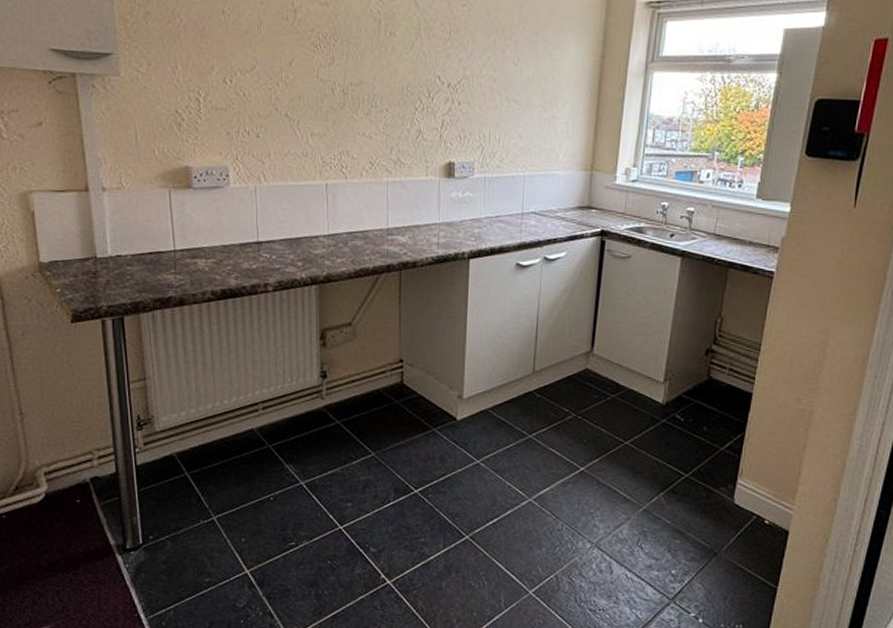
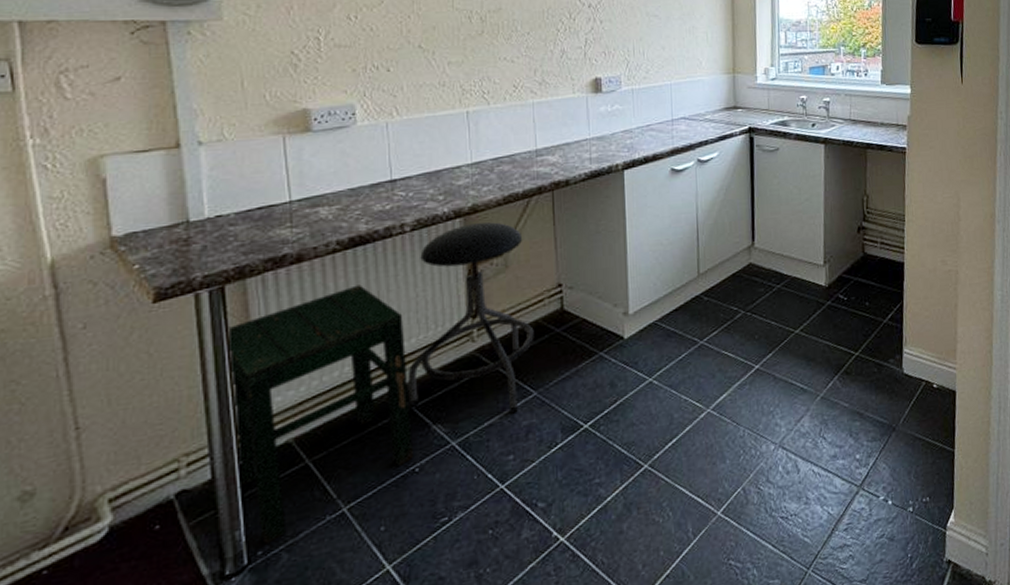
stool: none [126,333,269,532] -> present [228,285,413,544]
stool: none [266,292,376,468] -> present [408,222,534,414]

